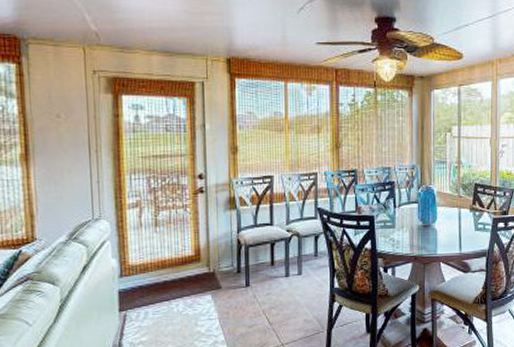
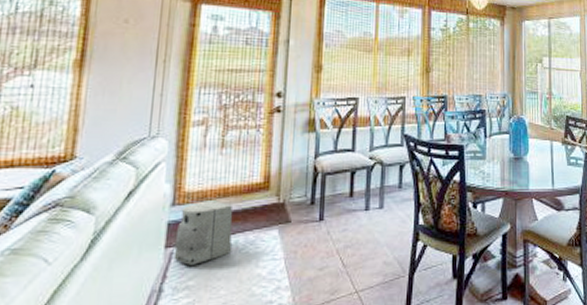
speaker: none [126,272,173,325] -> present [173,200,233,265]

